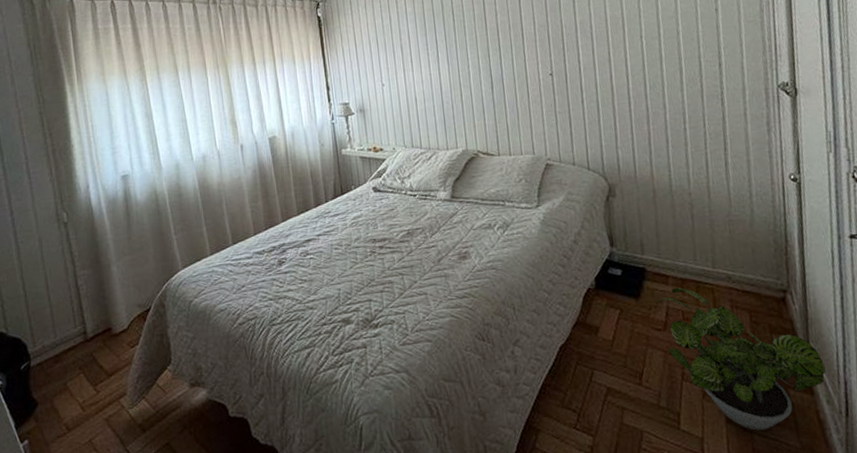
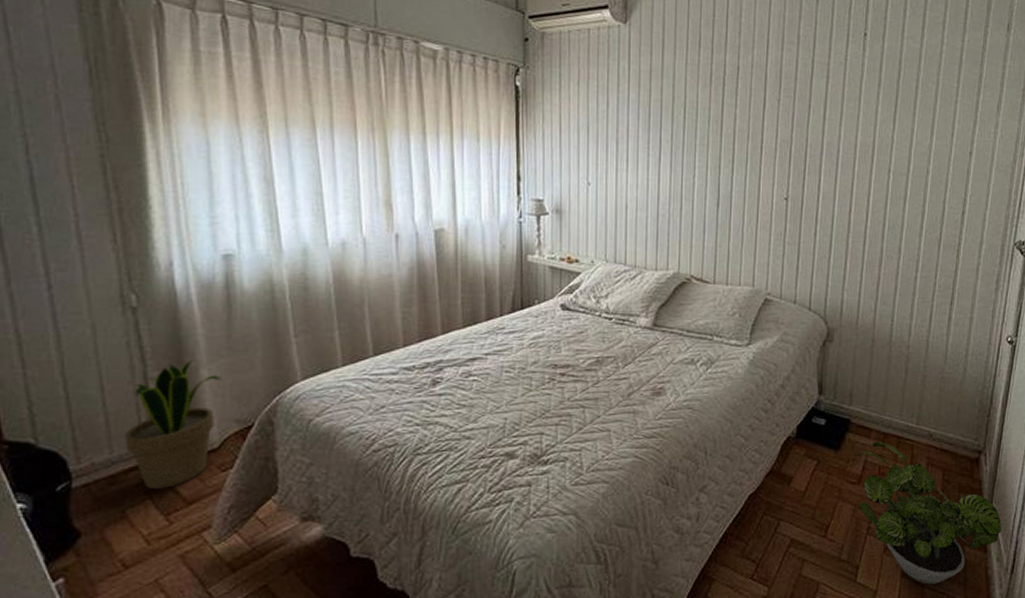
potted plant: none [64,259,127,365] -> present [125,359,223,490]

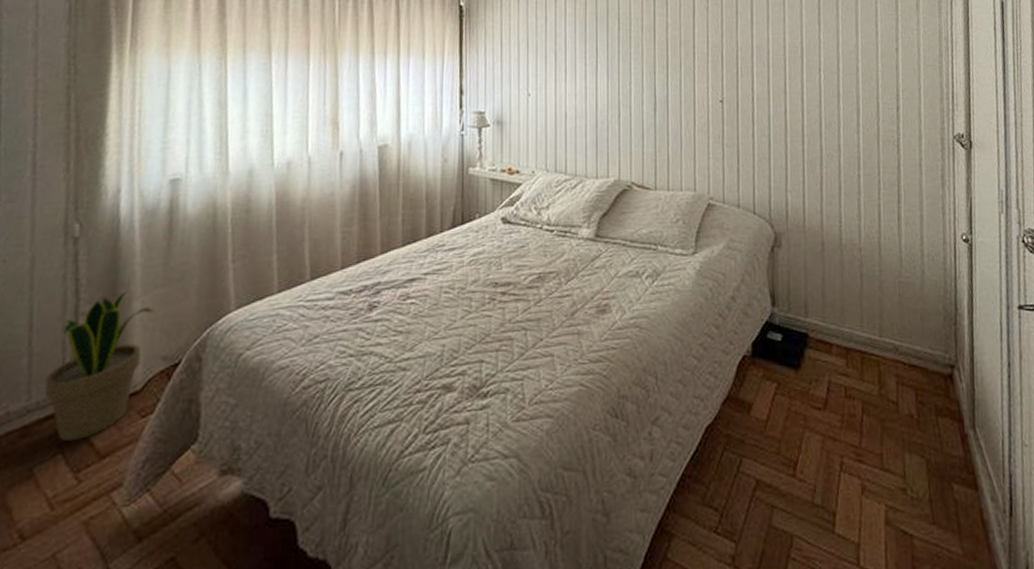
potted plant: present [855,442,1002,585] -> none [817,358,991,534]

